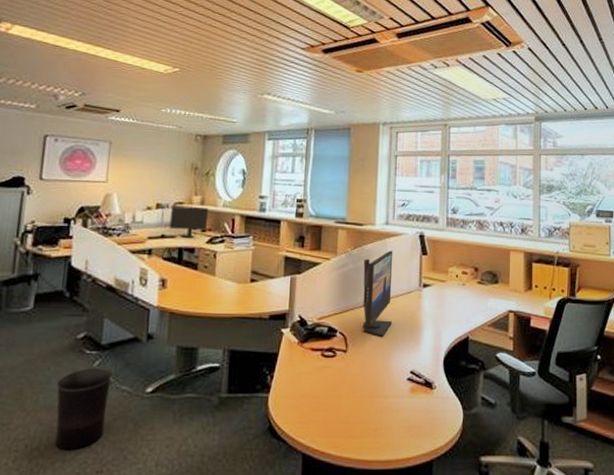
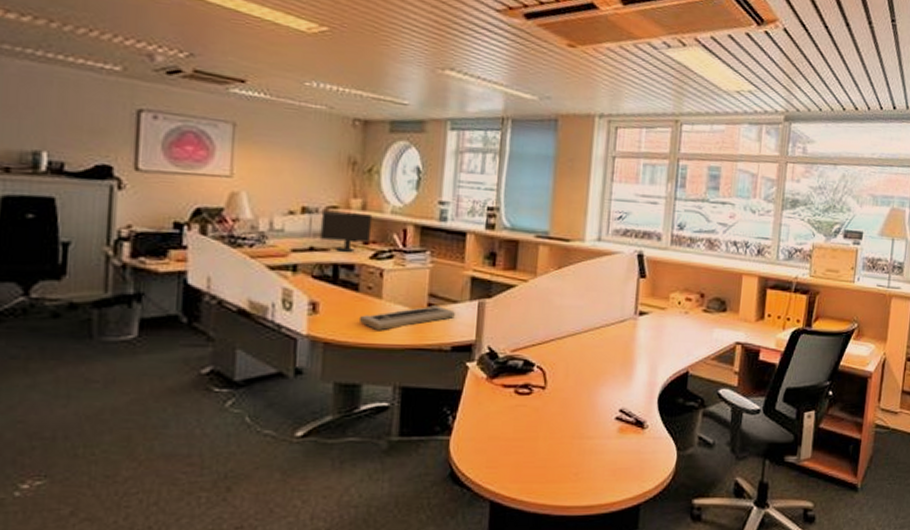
waste bin: present [55,367,113,451] -> none [176,408,252,505]
computer keyboard: none [197,281,272,303] -> present [358,305,455,331]
computer monitor: present [363,250,393,337] -> none [565,272,606,371]

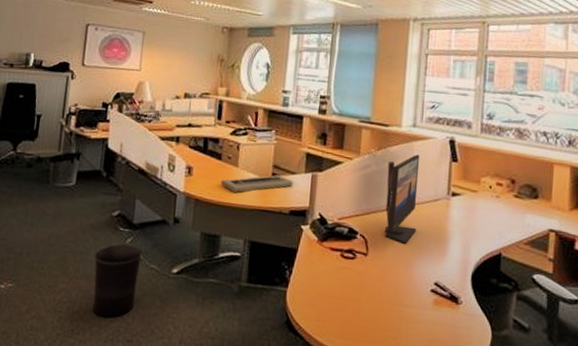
waste bin: none [176,408,252,505] -> present [92,244,143,318]
computer monitor: present [319,211,373,252] -> none [195,97,234,129]
computer monitor: none [565,272,606,371] -> present [385,154,420,244]

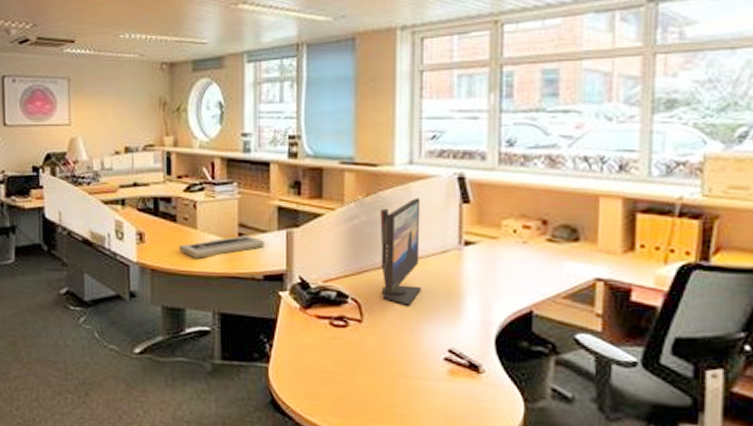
waste bin: present [92,244,143,318] -> none [46,324,99,405]

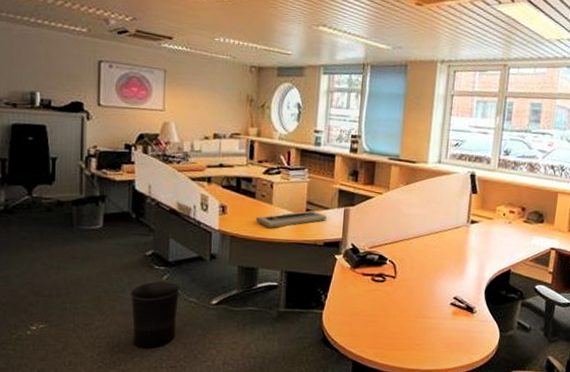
waste bin: none [46,324,99,405] -> present [130,280,181,349]
computer monitor: present [380,197,421,306] -> none [411,188,444,266]

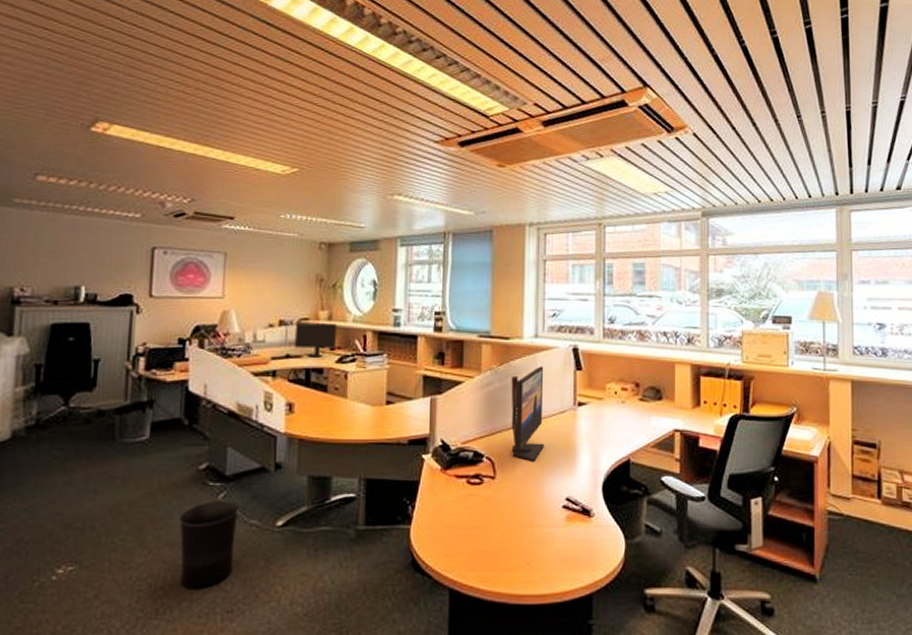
computer monitor: none [227,137,265,168] -> present [294,323,338,357]
computer keyboard: present [255,210,327,229] -> none [327,403,410,428]
computer monitor: none [411,188,444,266] -> present [511,366,544,461]

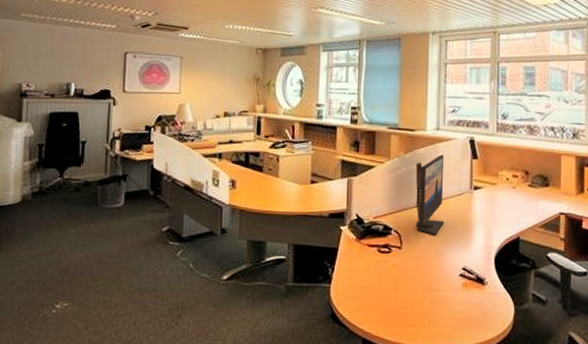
waste bin: present [178,500,240,590] -> none [146,256,194,327]
computer monitor: present [294,323,338,357] -> none [236,115,271,143]

